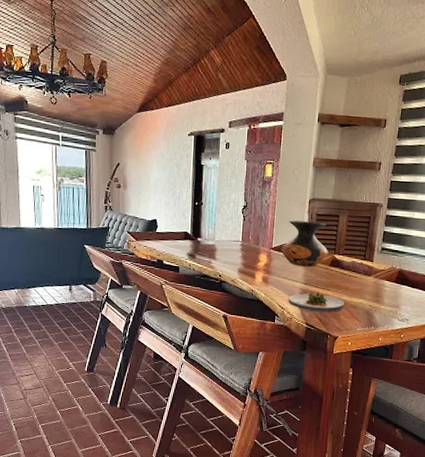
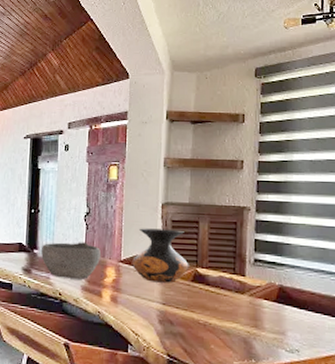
bowl: none [204,232,255,264] -> present [41,242,101,279]
salad plate: present [289,292,344,312] -> none [144,314,214,340]

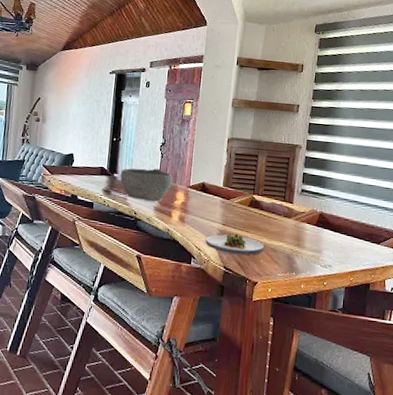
vase: present [132,228,189,283] -> none [199,159,247,207]
salad plate: none [144,314,214,340] -> present [206,233,264,255]

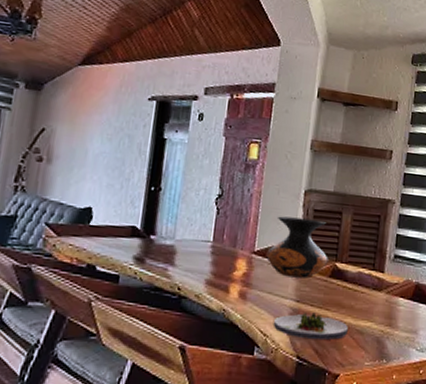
bowl: present [120,168,173,201] -> none [159,228,232,272]
vase: none [199,159,247,207] -> present [266,216,328,279]

